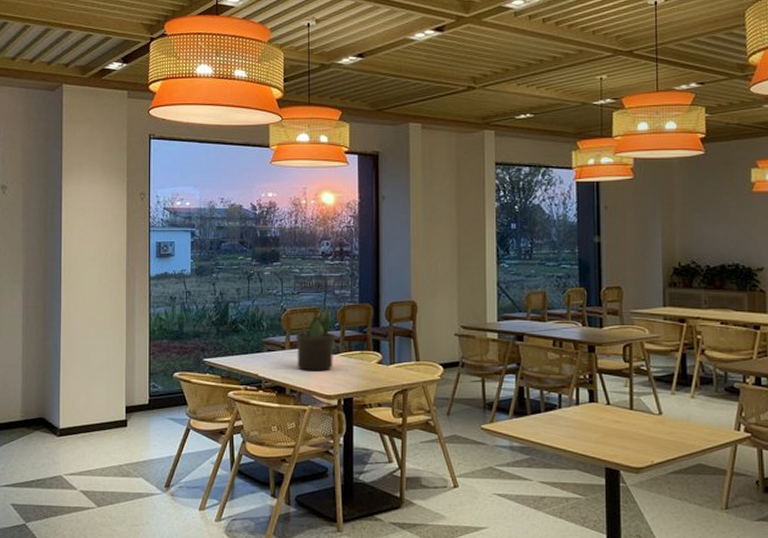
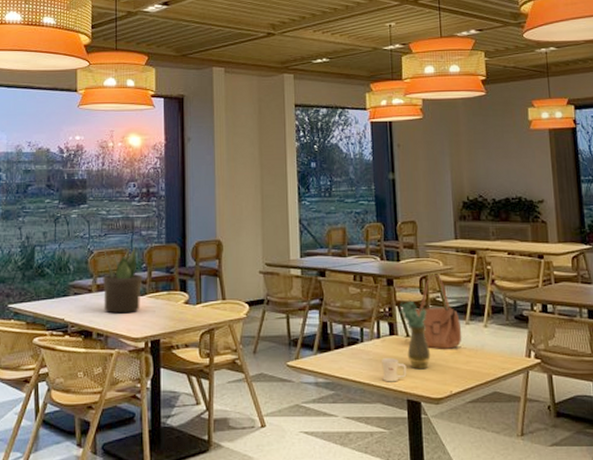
mug: none [579,425,606,450] -> present [380,358,407,382]
vase: none [601,365,632,438] -> present [399,298,431,370]
handbag: none [618,342,667,419] -> present [415,274,462,349]

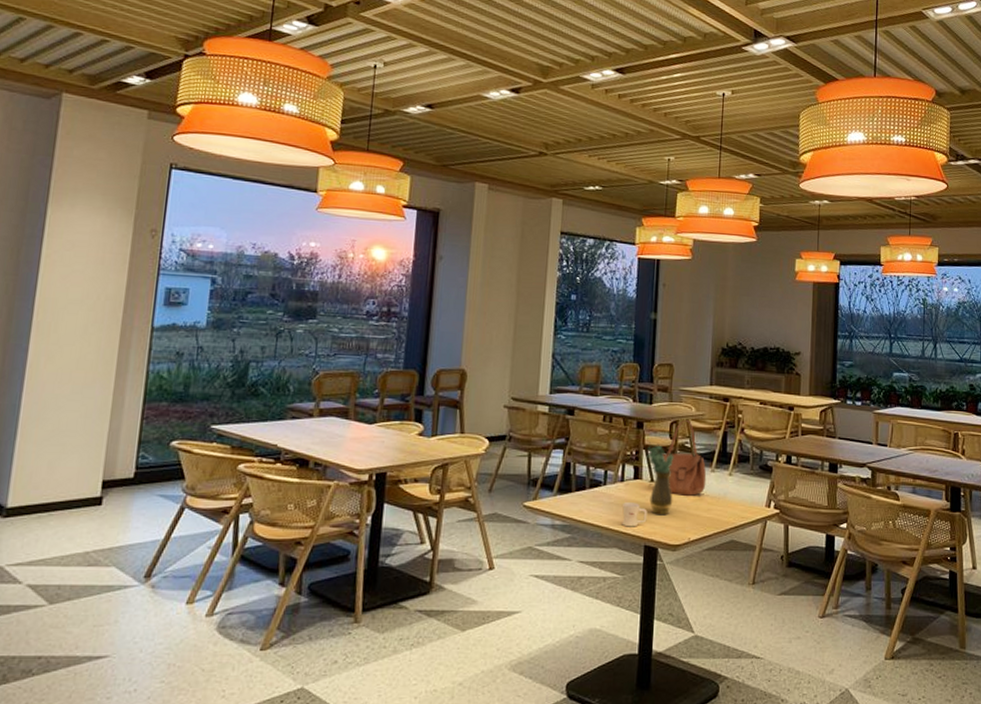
planter: present [102,247,143,314] -> none [325,369,374,443]

